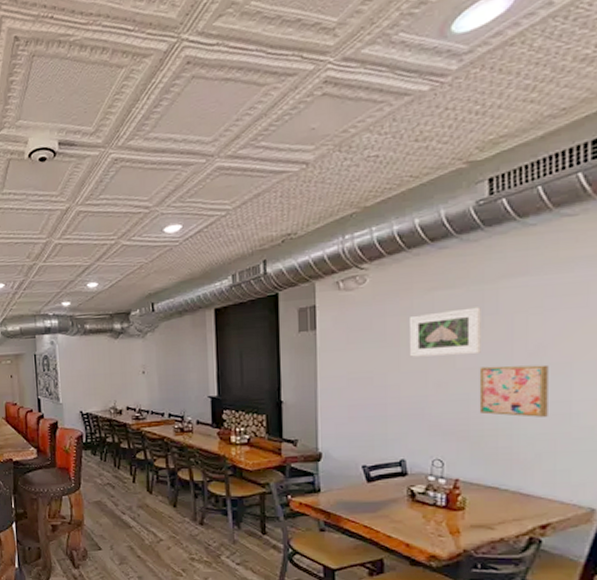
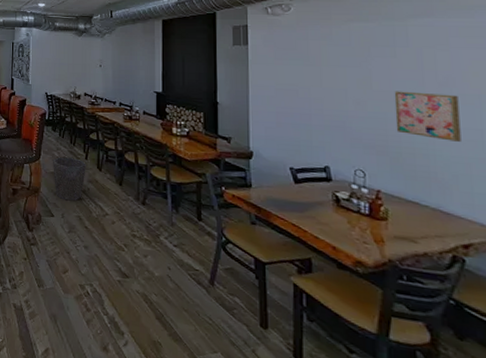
waste bin: none [94,483,135,531] -> present [52,157,86,201]
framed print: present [408,307,481,357] -> none [328,39,395,80]

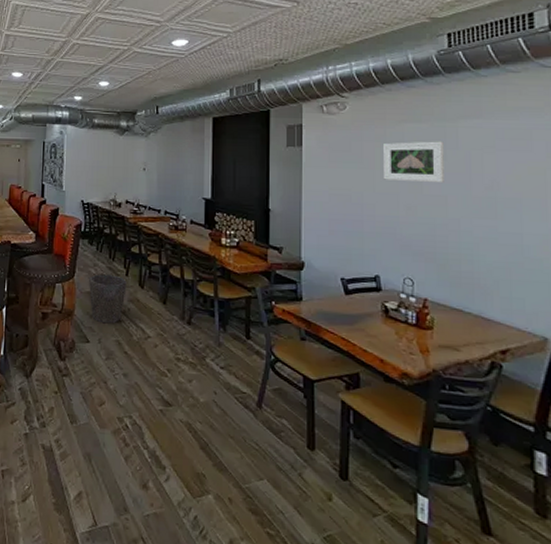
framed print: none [328,39,395,80] -> present [382,141,444,184]
wall art: present [394,91,461,142] -> none [443,195,503,246]

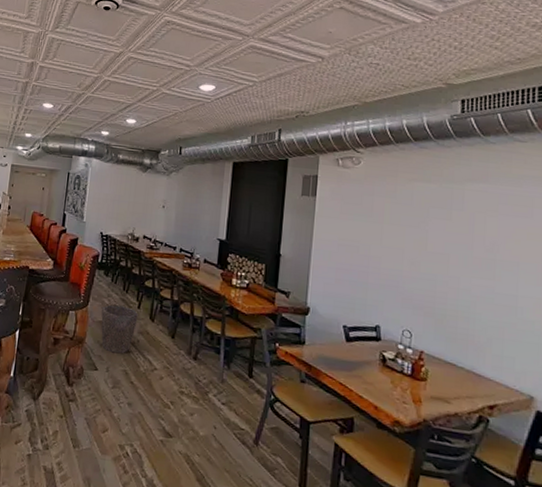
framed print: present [382,141,444,184] -> none [390,199,450,242]

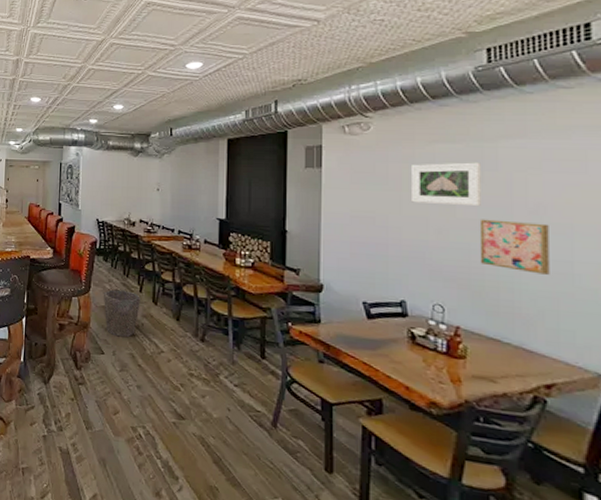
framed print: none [390,199,450,242] -> present [410,162,481,207]
wall art: none [444,253,500,307] -> present [479,219,550,275]

